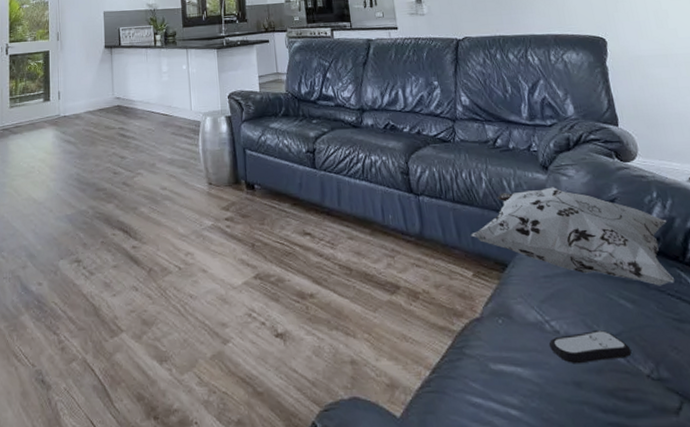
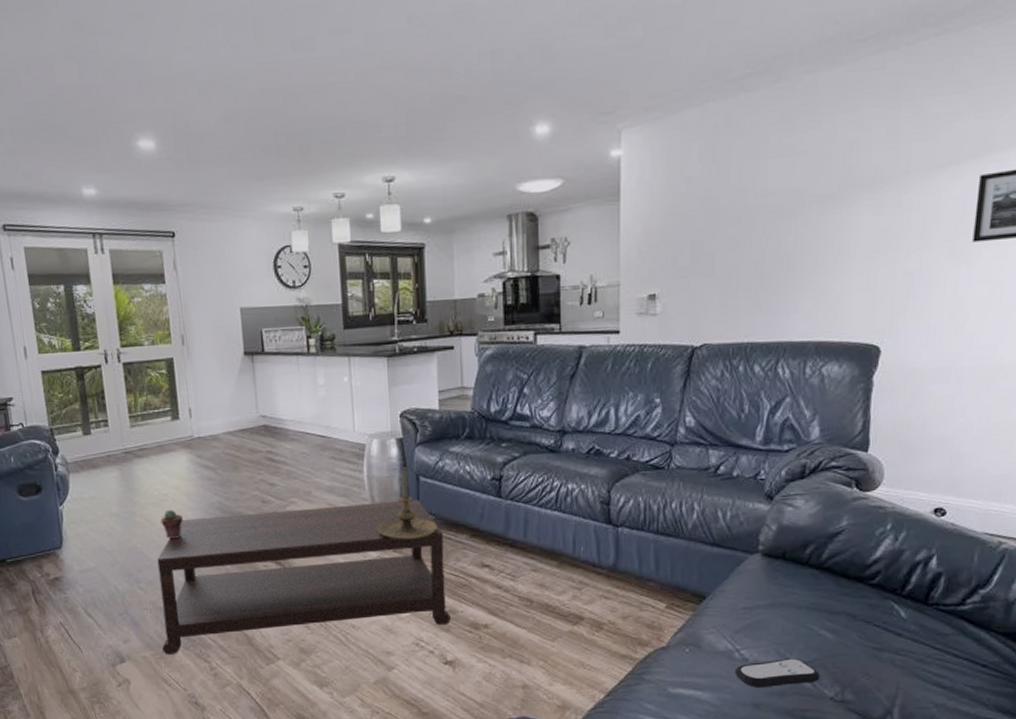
coffee table: none [16,171,279,326] -> present [157,499,451,654]
potted succulent: none [26,180,46,209] -> present [160,509,183,539]
candle holder: none [212,141,263,209] -> present [378,466,437,540]
decorative pillow: present [471,187,675,286] -> none [671,518,894,618]

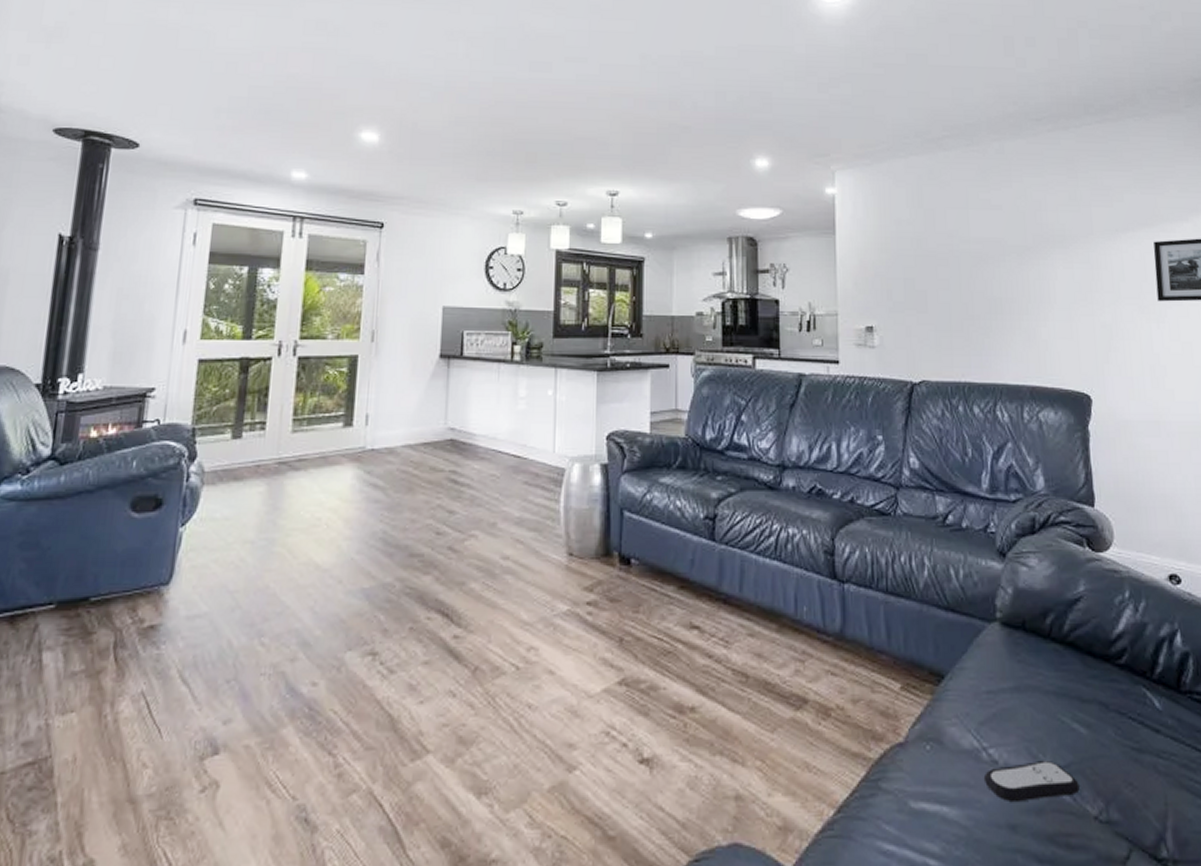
coffee table: present [157,499,451,654] -> none [274,539,650,743]
potted succulent: present [160,509,183,539] -> none [306,538,335,577]
candle holder: present [378,466,437,540] -> none [571,497,640,590]

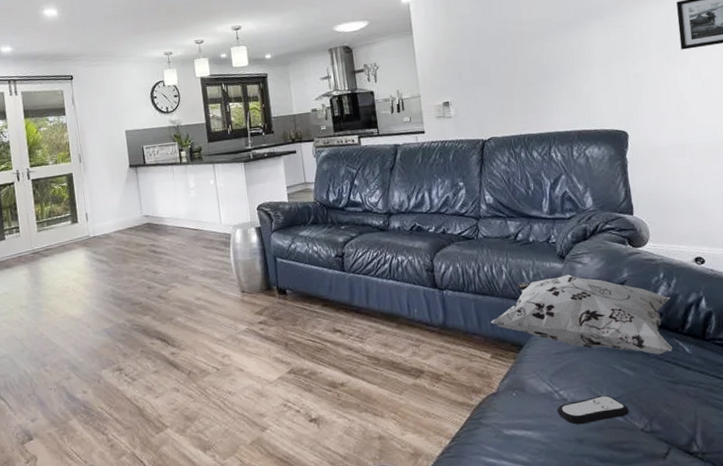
decorative pillow: none [903,579,1138,708] -> present [490,274,672,355]

